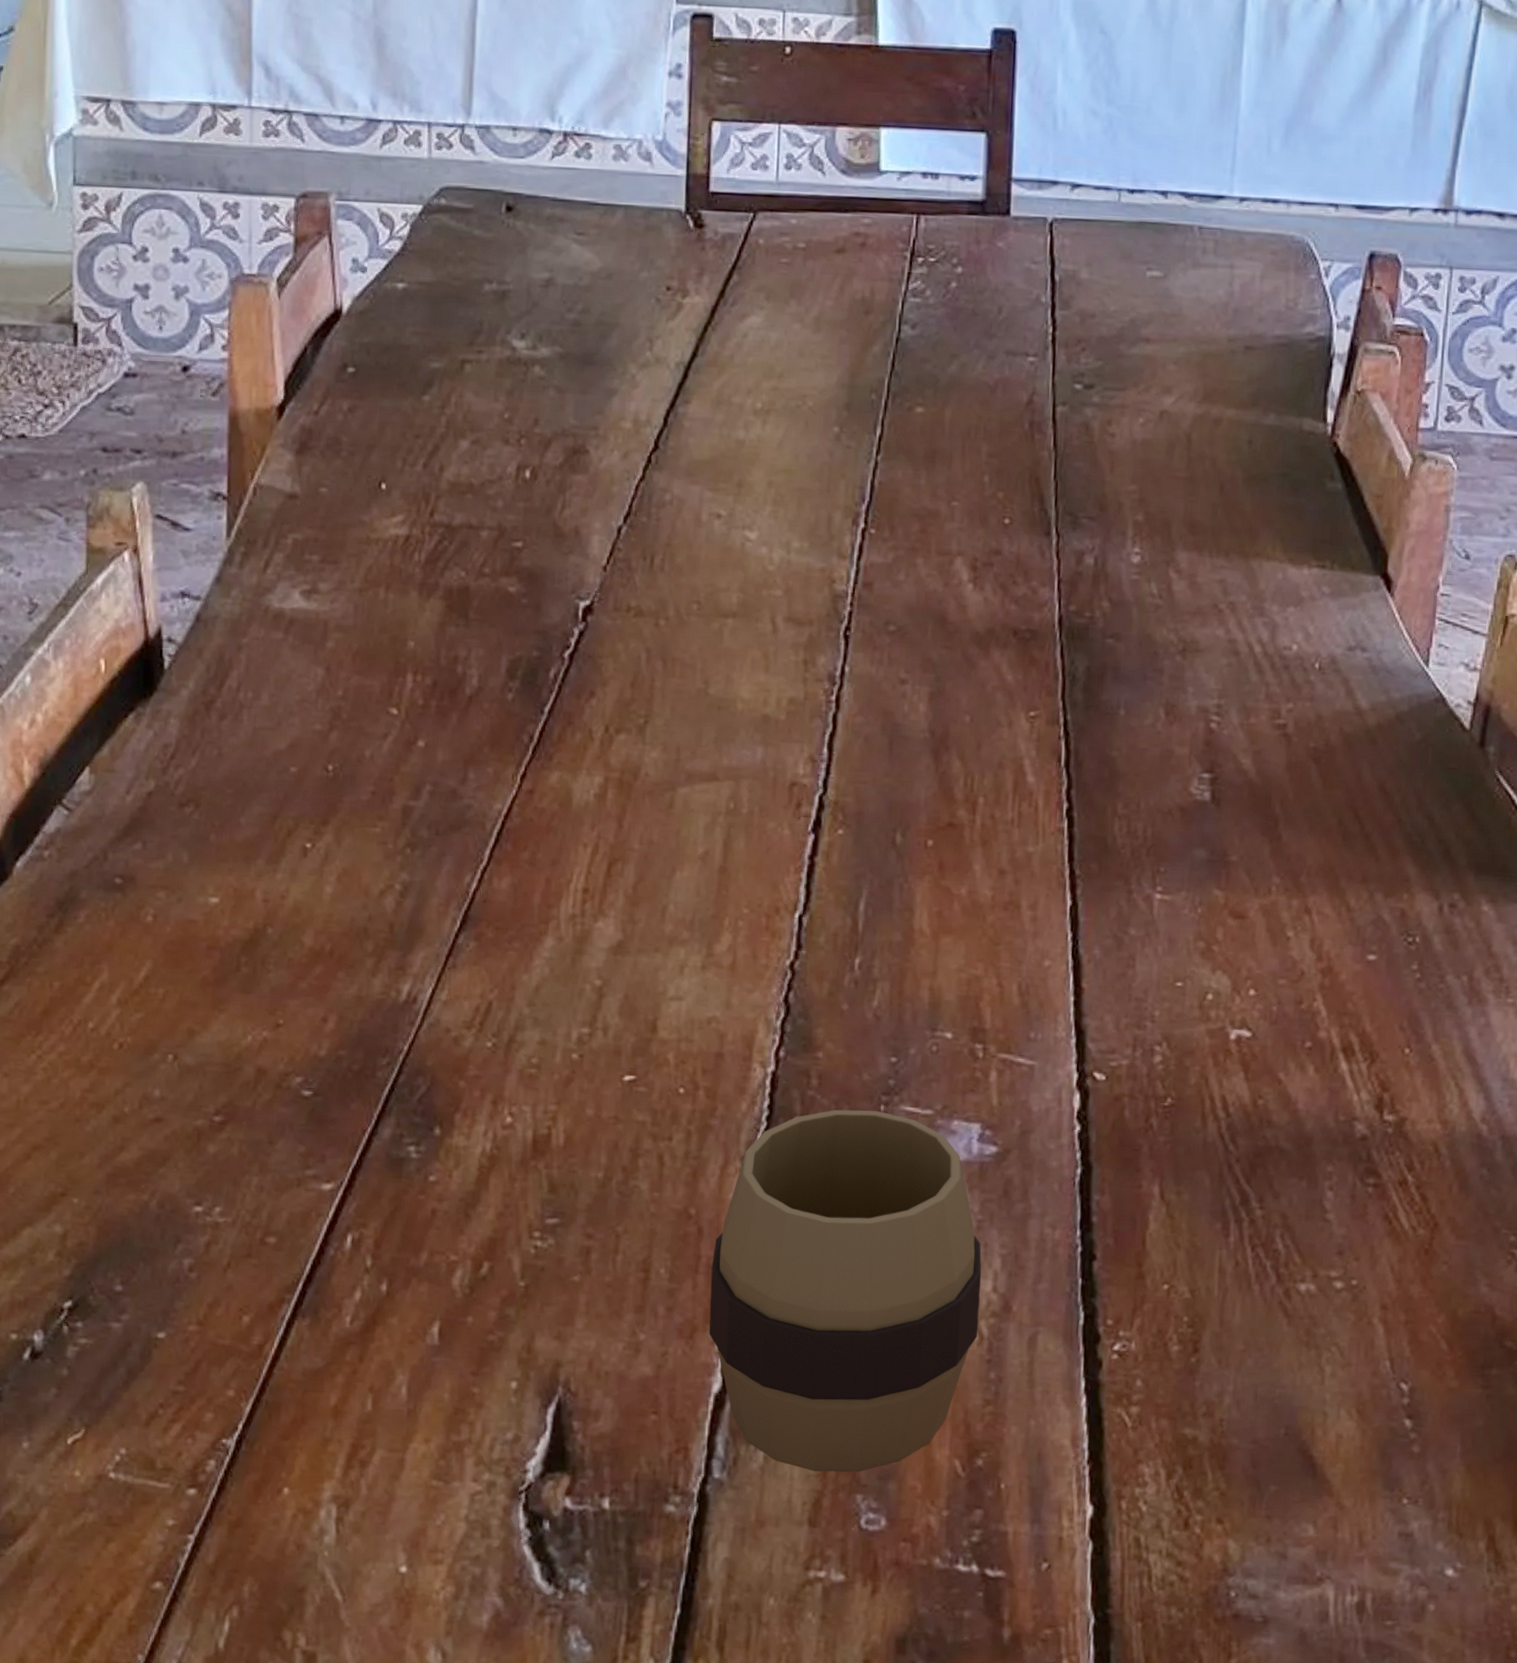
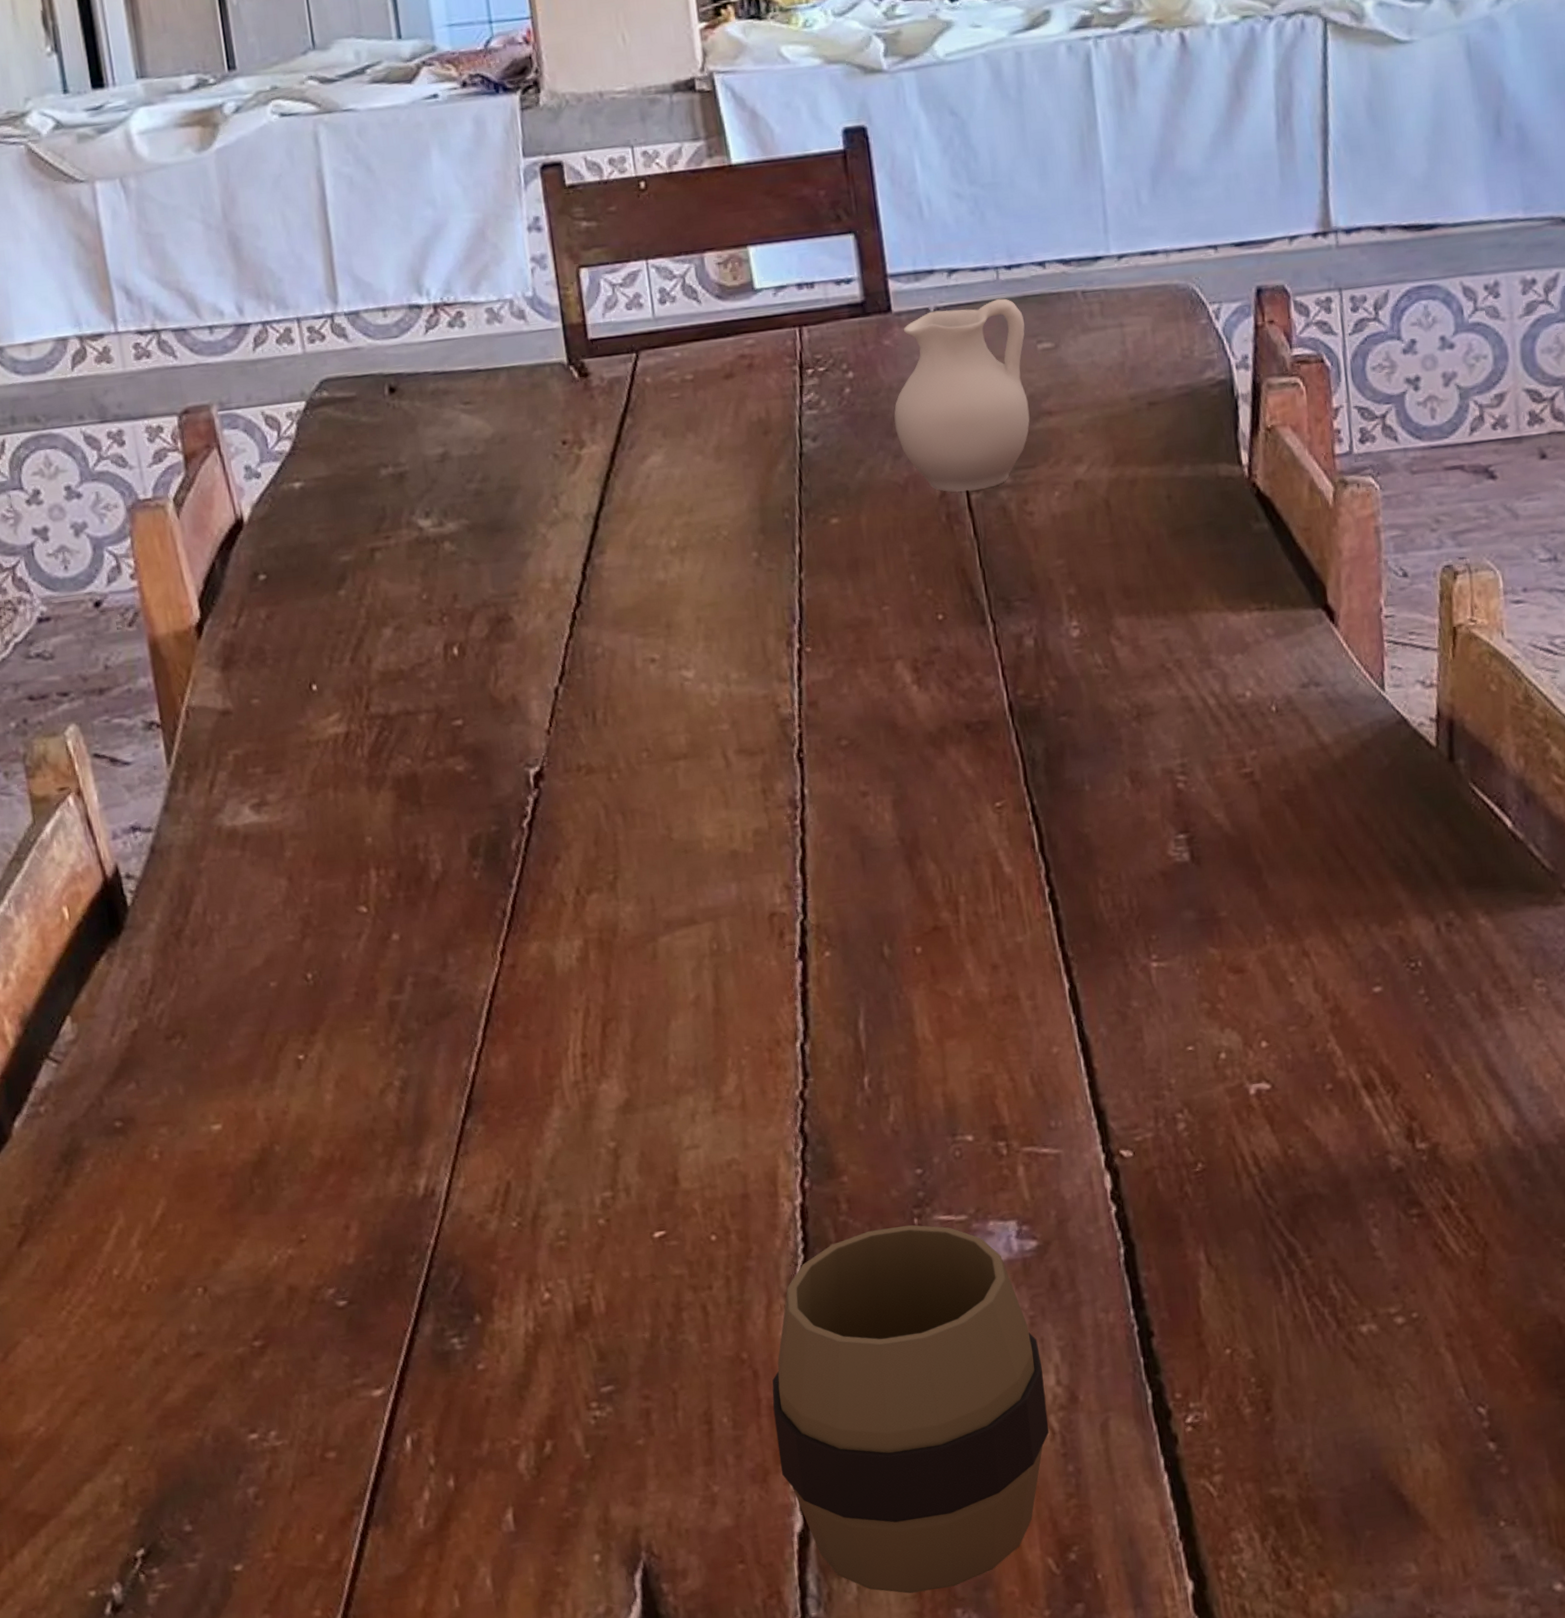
pitcher: none [994,220,1138,404] -> present [894,298,1030,492]

